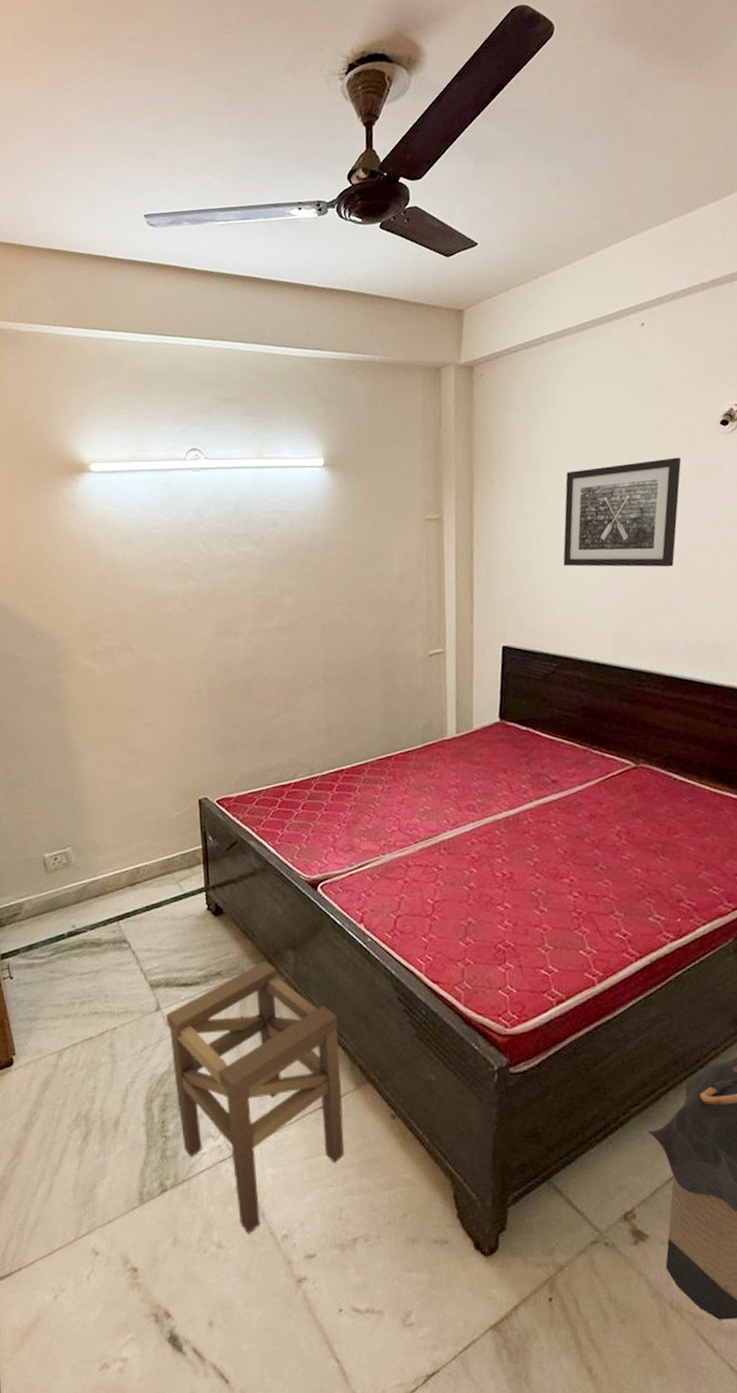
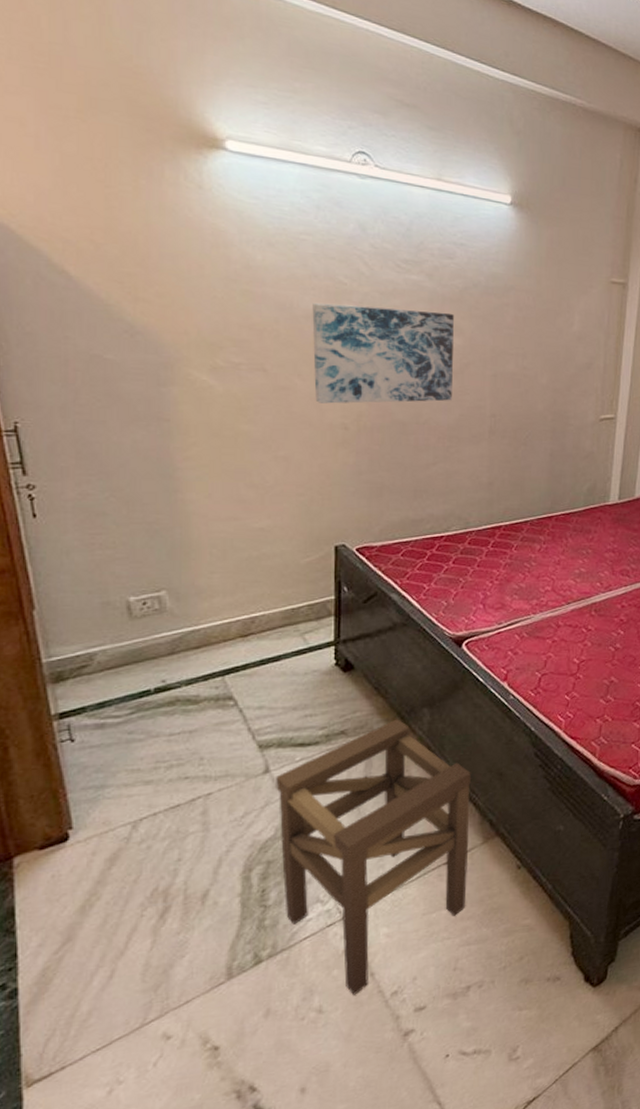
wall art: none [164,575,287,673] -> present [312,302,454,404]

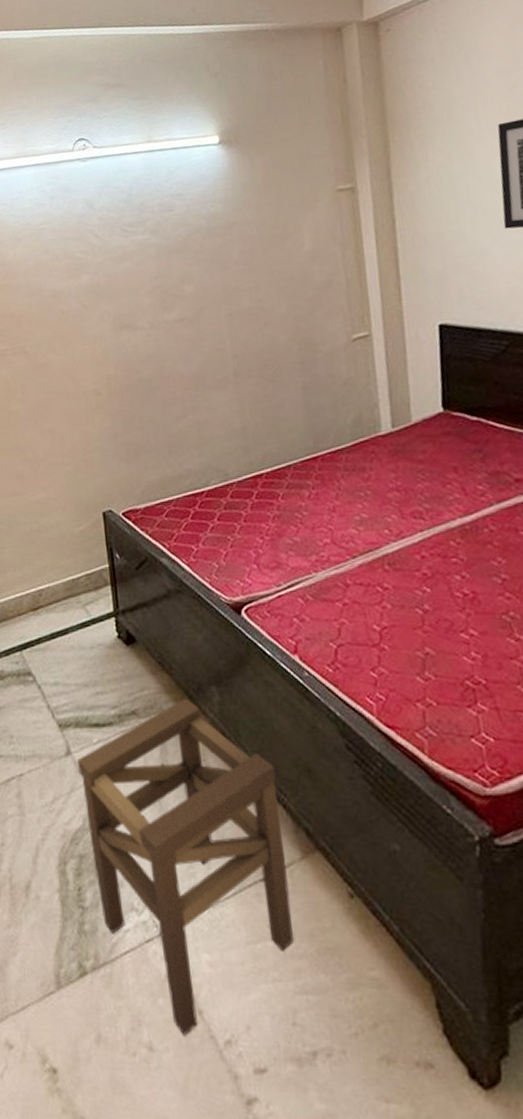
wall art: present [312,302,454,404] -> none [57,263,192,374]

